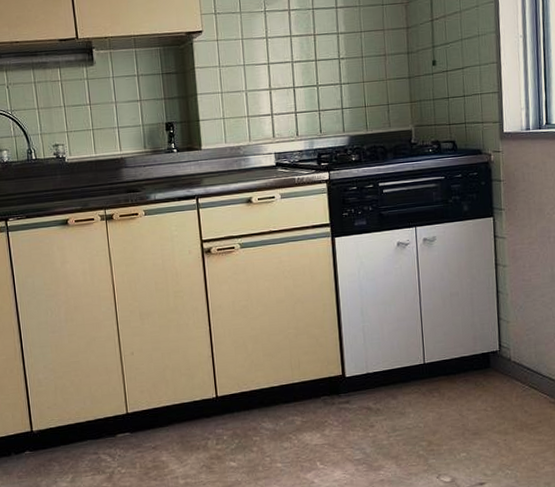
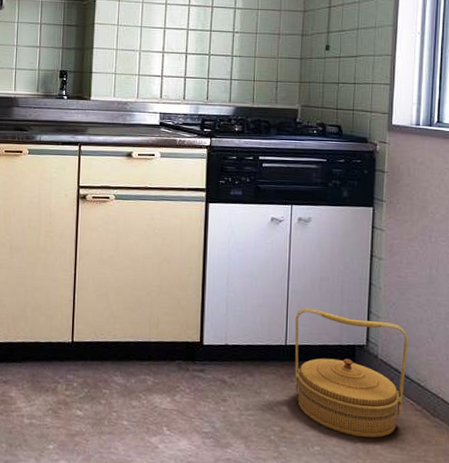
basket: none [430,324,538,437] -> present [294,308,409,438]

